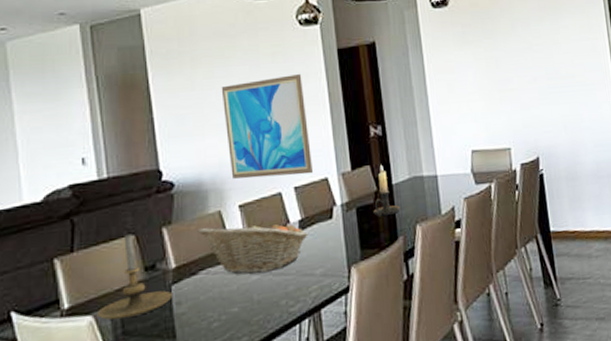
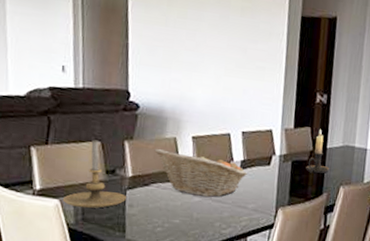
wall art: present [221,73,314,179] -> none [189,28,266,124]

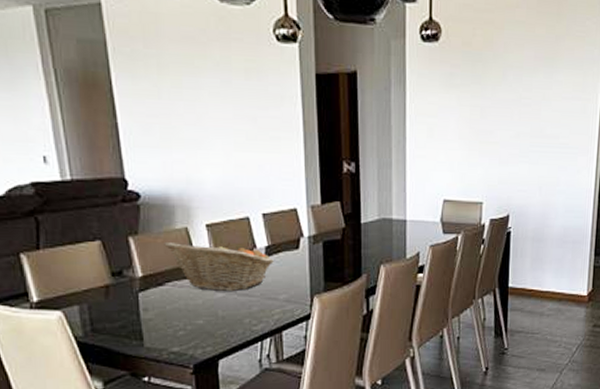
candle holder: present [63,140,126,208] -> none [67,239,139,318]
candle holder: present [306,128,330,174] -> none [340,202,367,253]

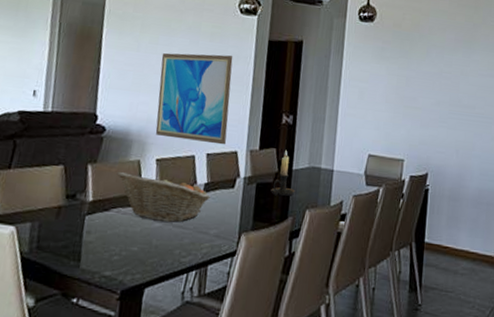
wall art: none [189,95,283,202] -> present [155,53,233,145]
candle holder: none [340,202,367,253] -> present [271,149,296,197]

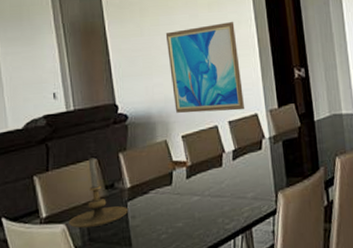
candle holder: none [20,163,85,236] -> present [69,157,128,229]
fruit basket: present [117,171,210,222] -> none [147,149,241,195]
candle holder: present [271,149,296,197] -> none [297,102,322,150]

